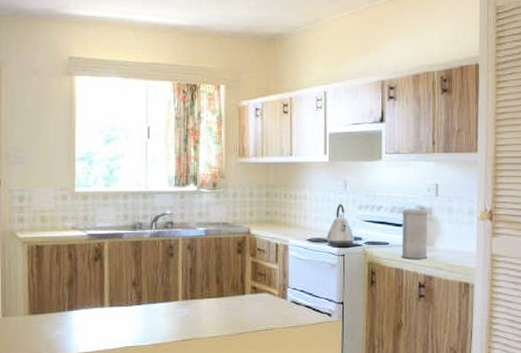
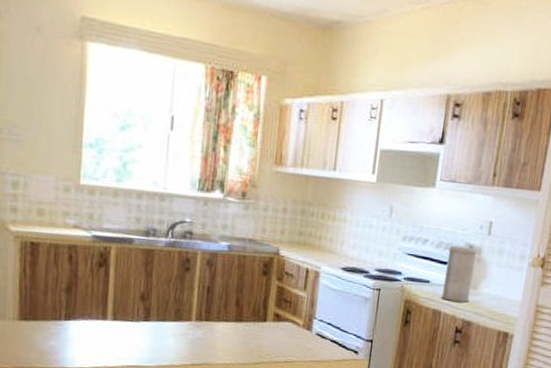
kettle: present [327,203,355,248] -> none [363,231,394,282]

